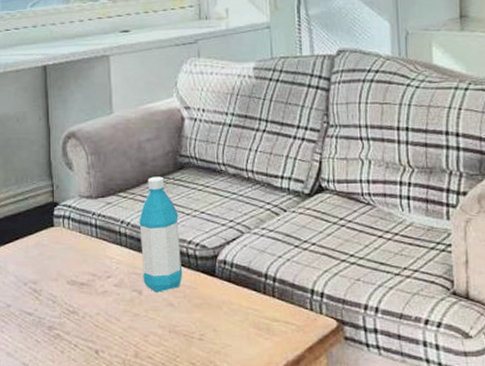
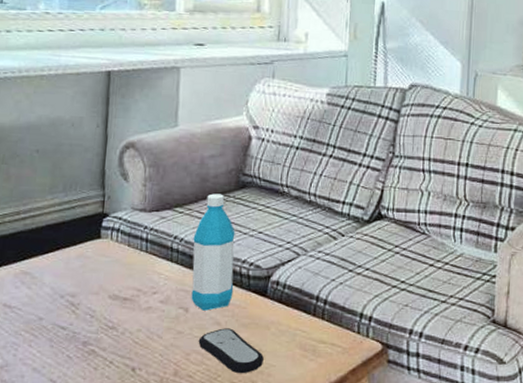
remote control: none [154,309,219,354] -> present [198,328,264,374]

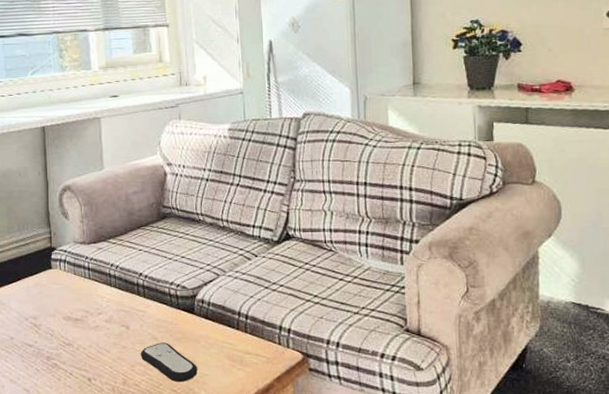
water bottle: present [191,193,235,311] -> none [127,225,165,328]

